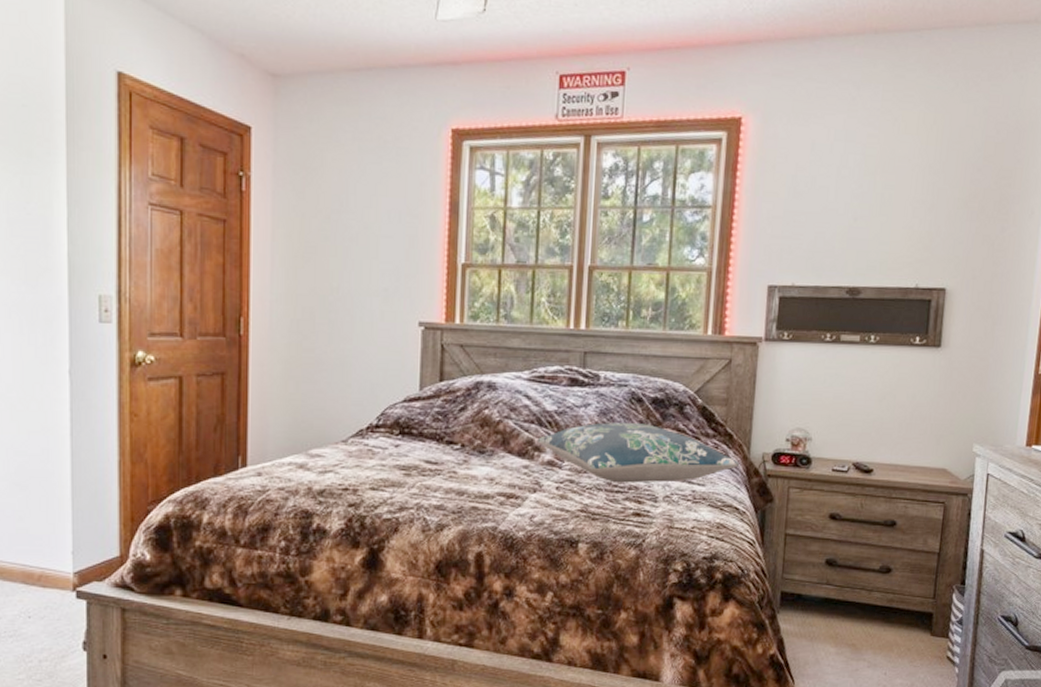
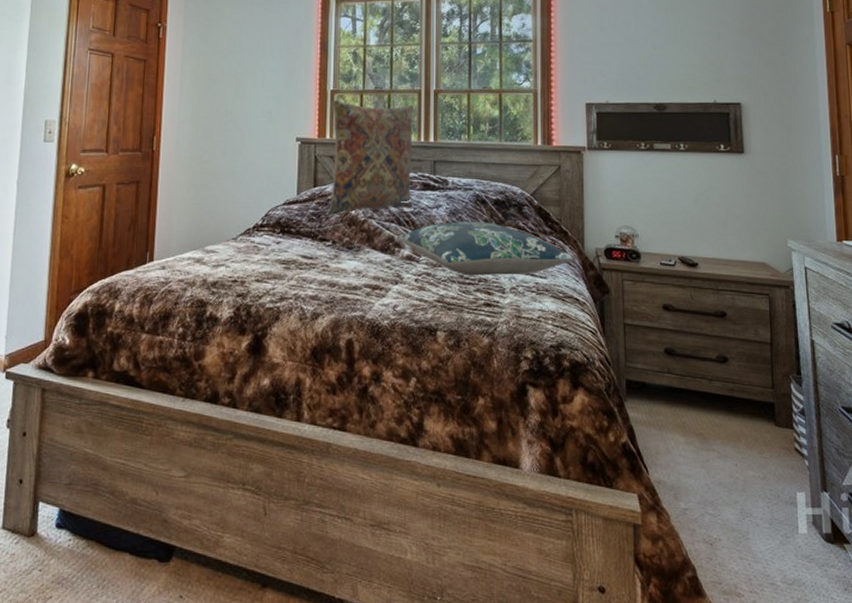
pillow: none [459,275,562,414] -> present [330,99,413,215]

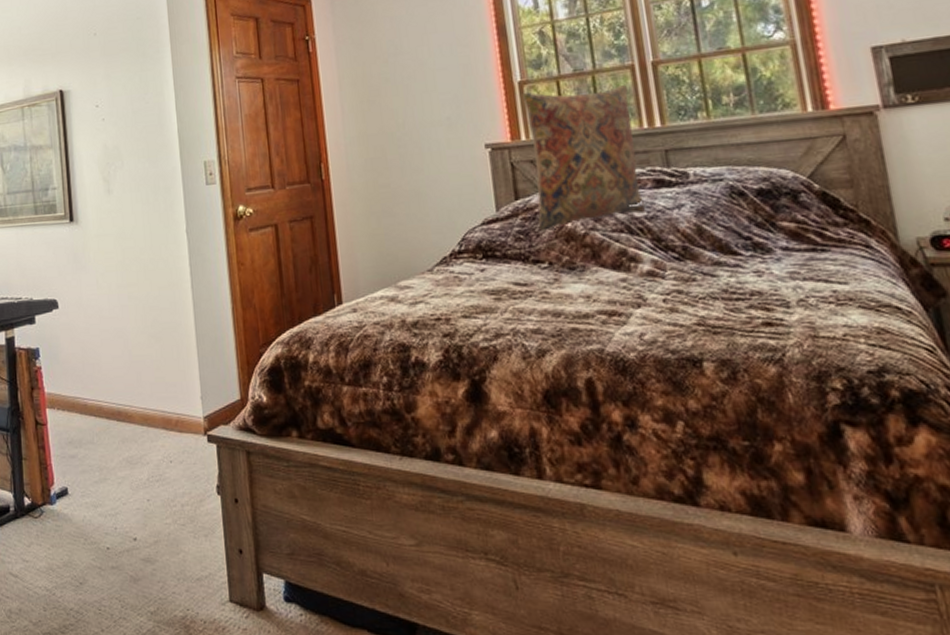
pillow: present [397,222,576,276] -> none [630,219,889,289]

